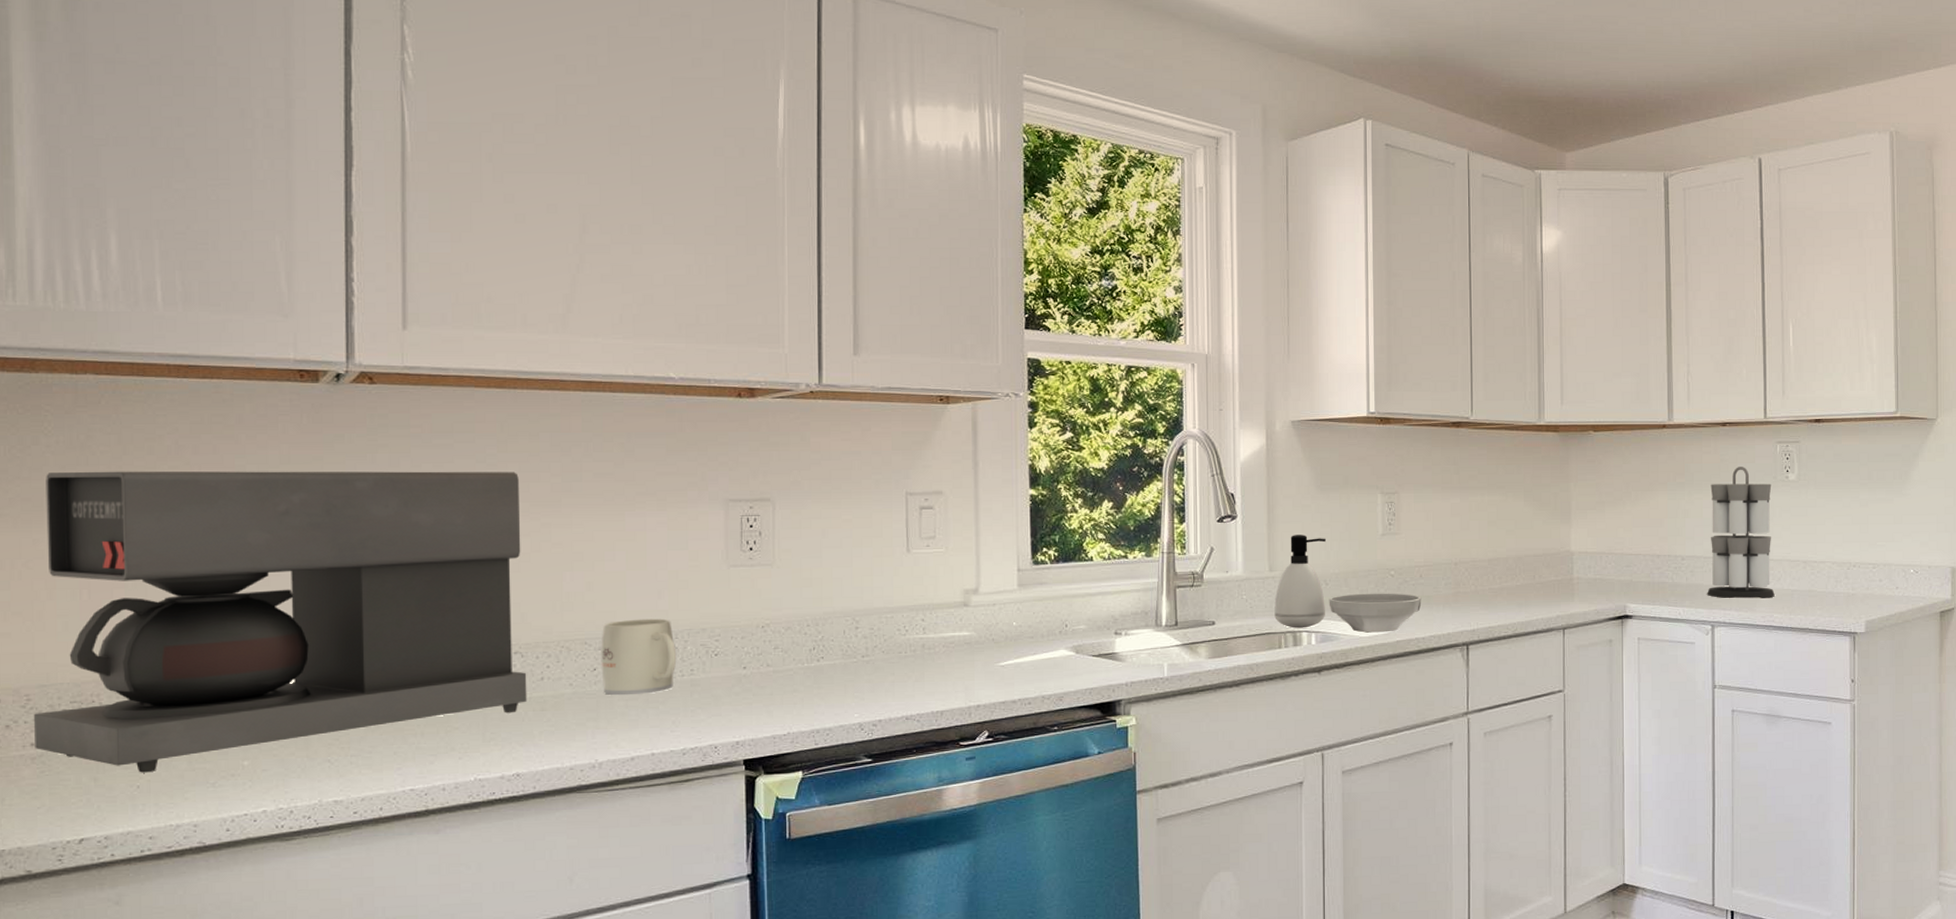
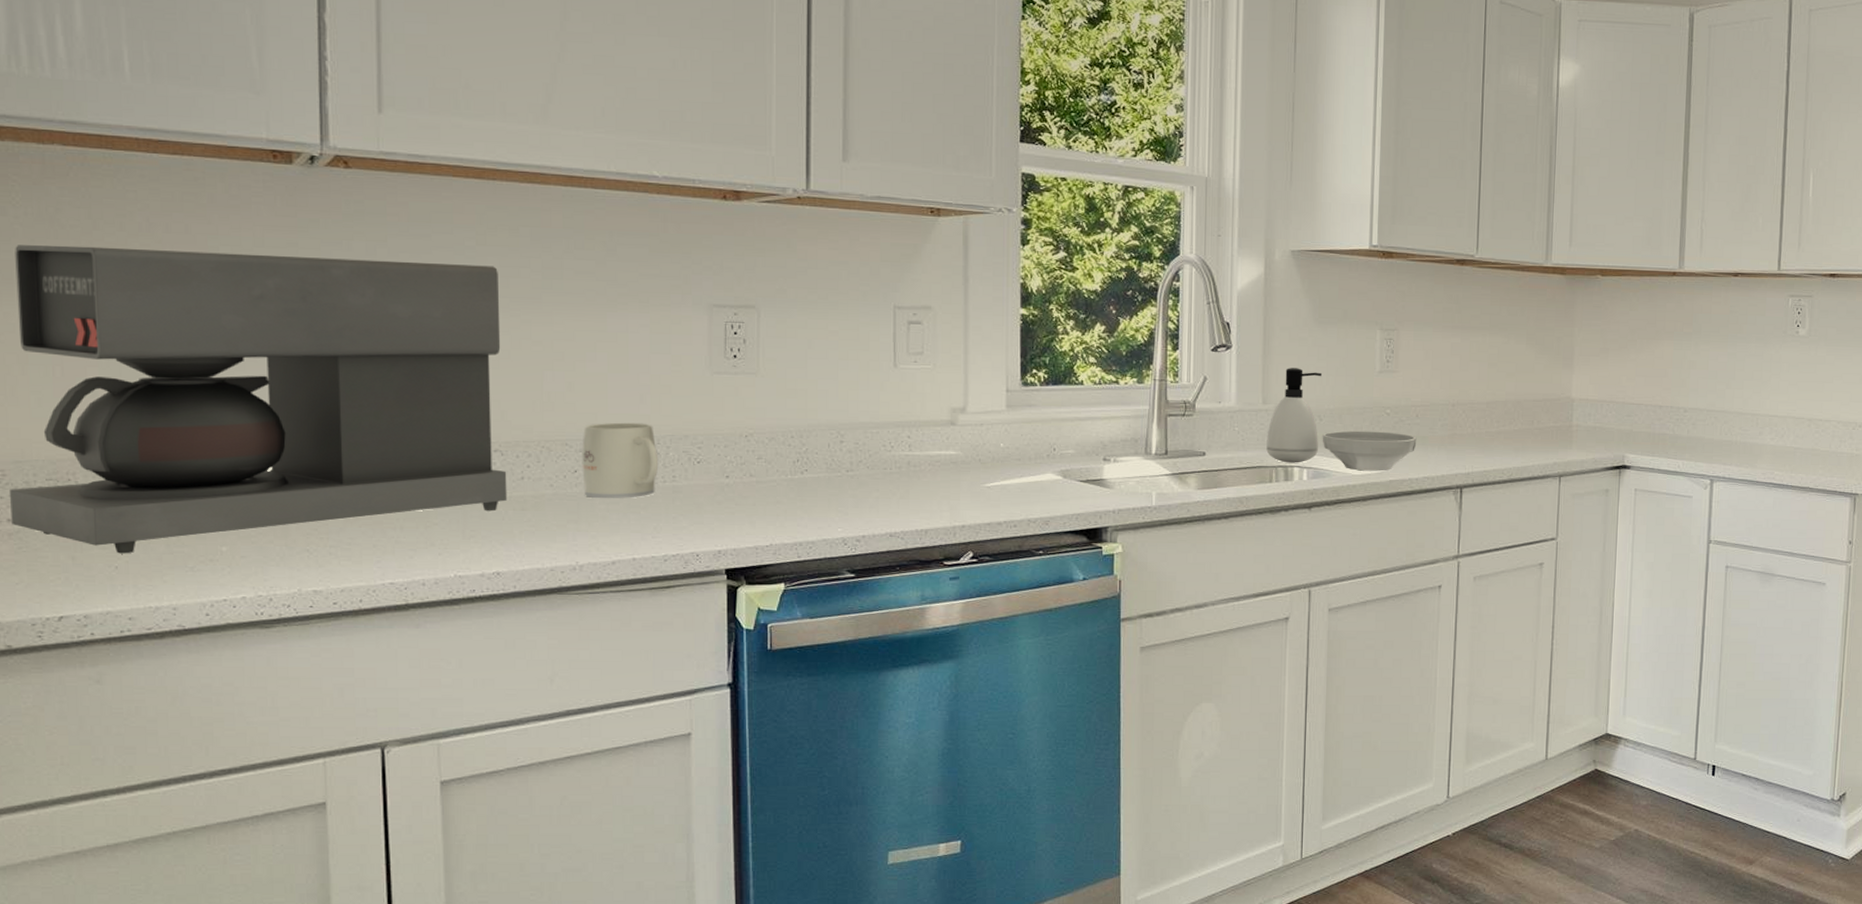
spice rack: present [1707,467,1775,599] -> none [1708,319,1781,455]

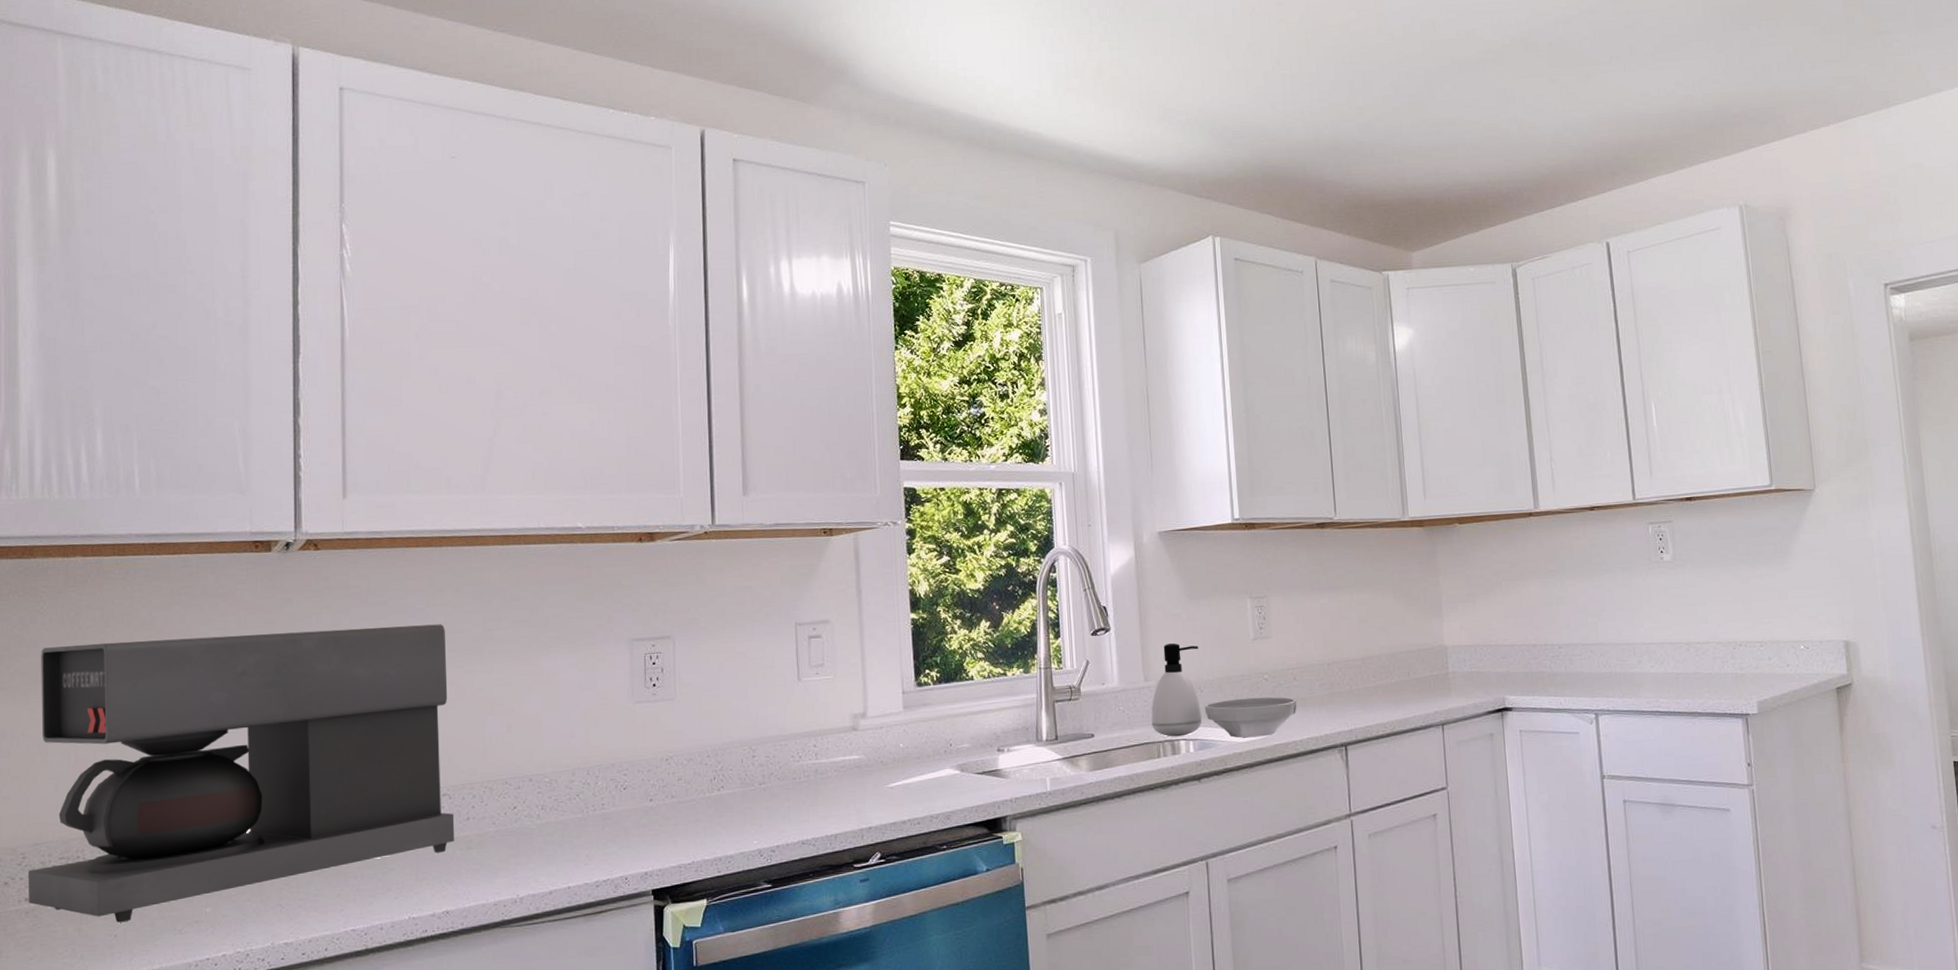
mug: present [582,422,659,499] -> none [520,756,589,832]

